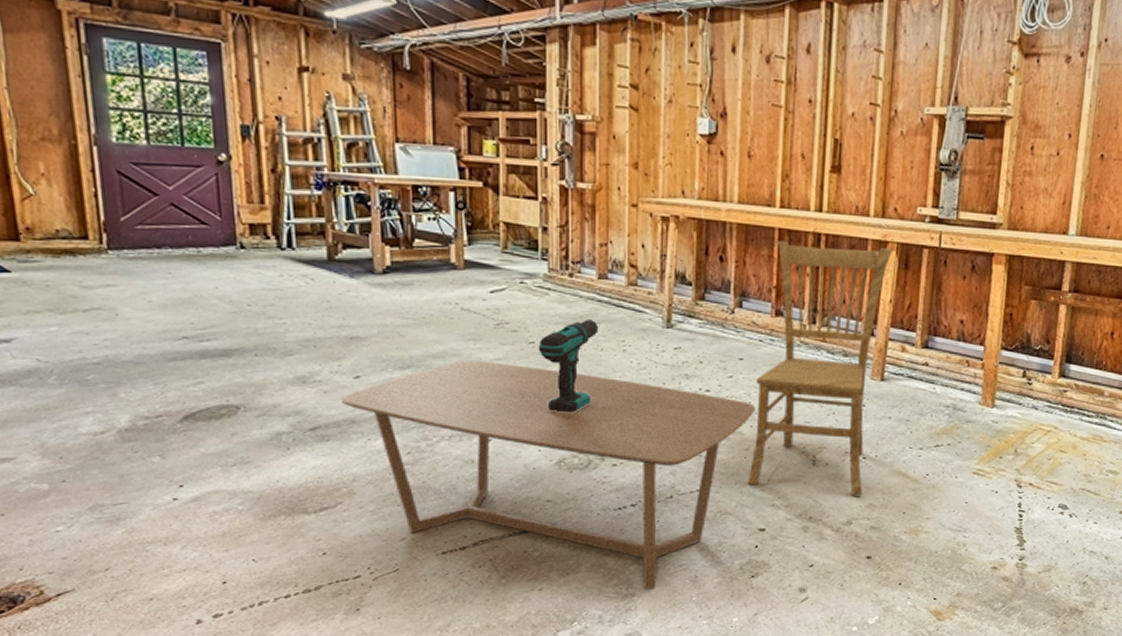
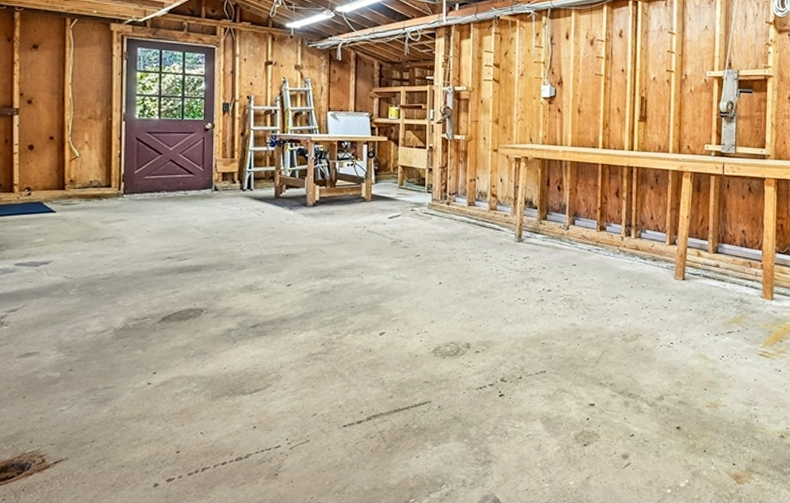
coffee table: present [340,361,755,590] -> none [276,271,586,457]
power drill: present [538,320,599,413] -> none [422,237,468,311]
dining chair: present [747,240,894,497] -> none [580,173,688,376]

